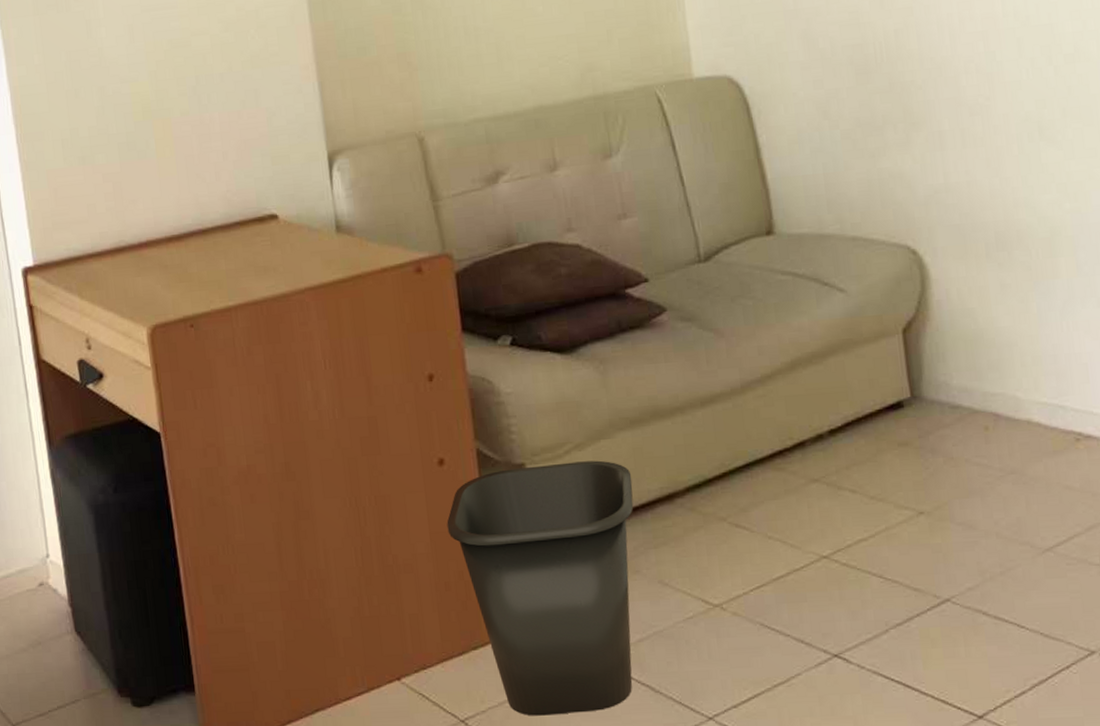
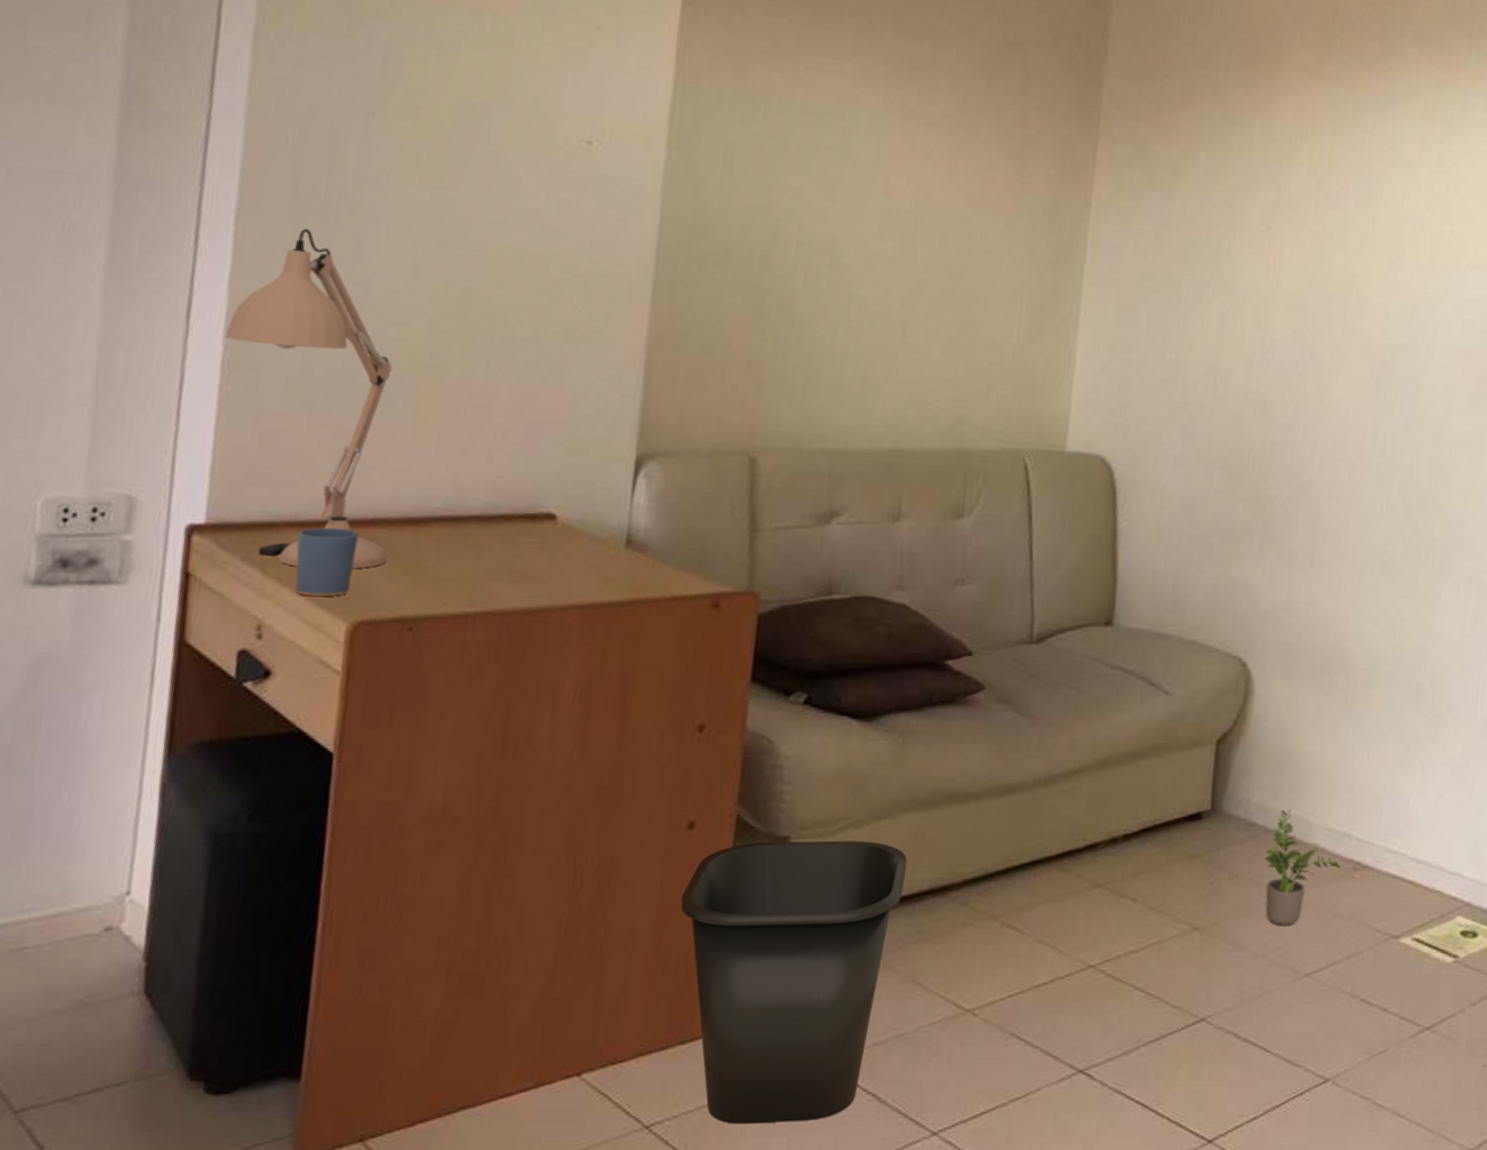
desk lamp: none [13,19,163,289] -> present [225,228,393,569]
mug: none [97,252,142,311] -> present [294,527,359,597]
potted plant: none [977,388,1061,503] -> present [1265,809,1341,925]

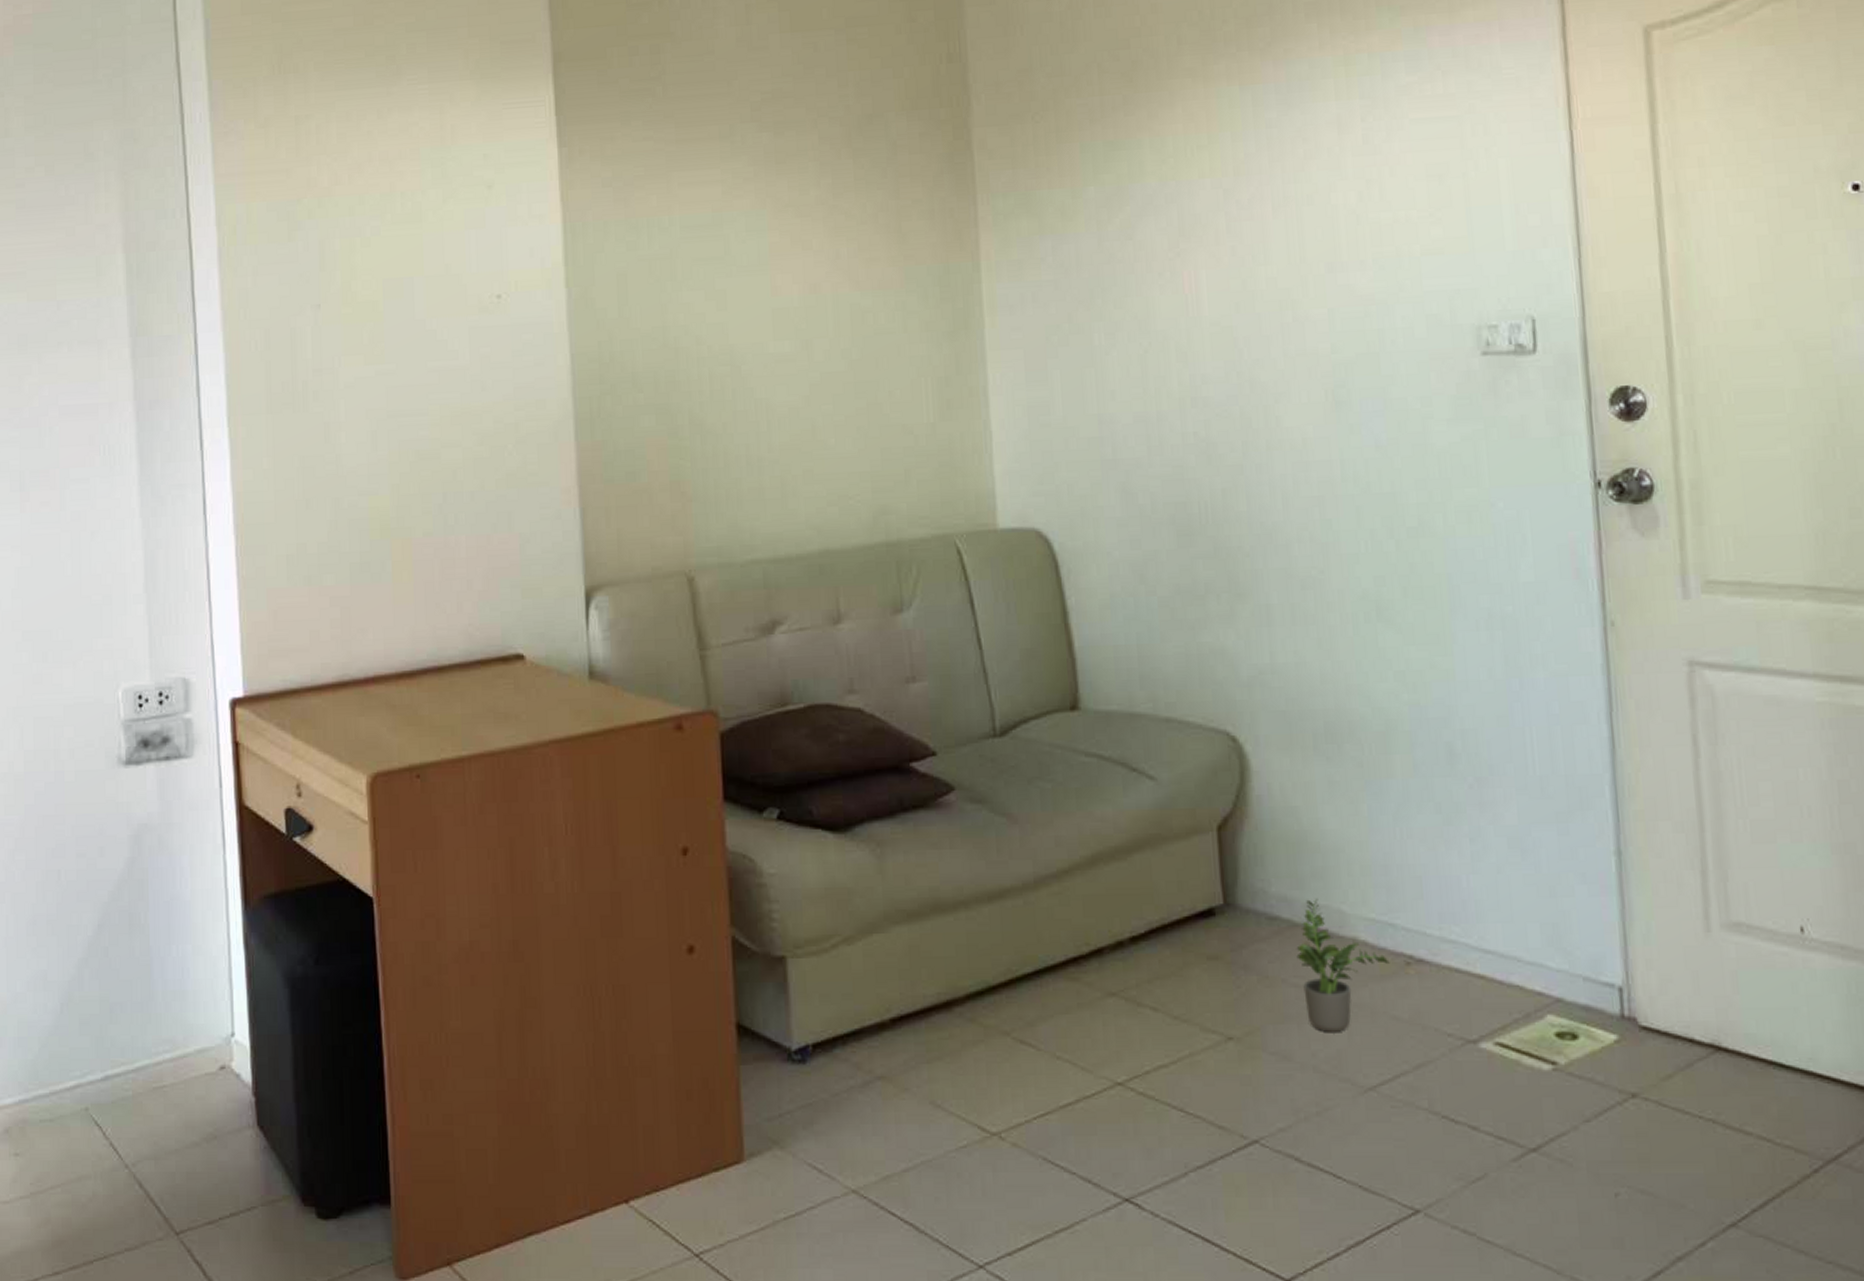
desk lamp: present [225,228,393,569] -> none [235,419,390,728]
mug: present [294,527,359,597] -> none [316,688,364,754]
waste bin: present [680,840,908,1124] -> none [693,957,907,1254]

